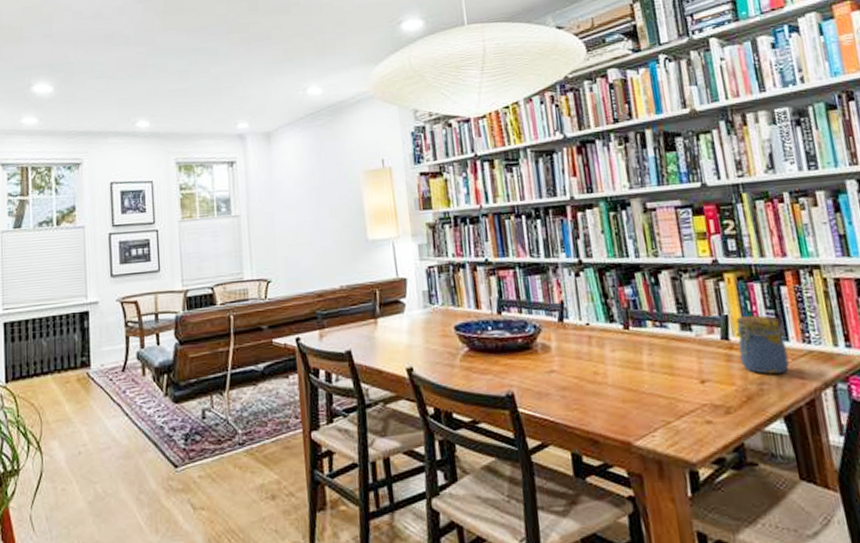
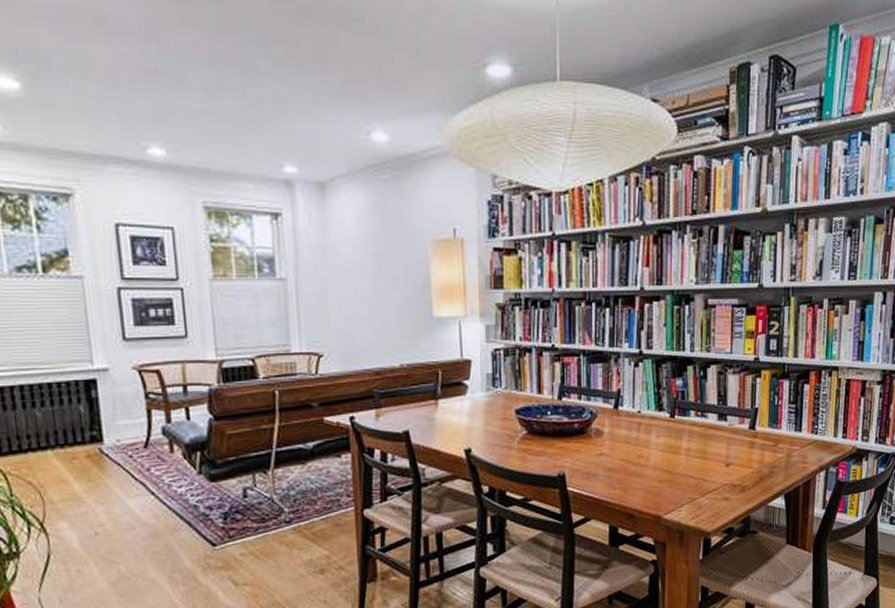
jar: present [736,315,790,374] -> none [761,409,798,459]

